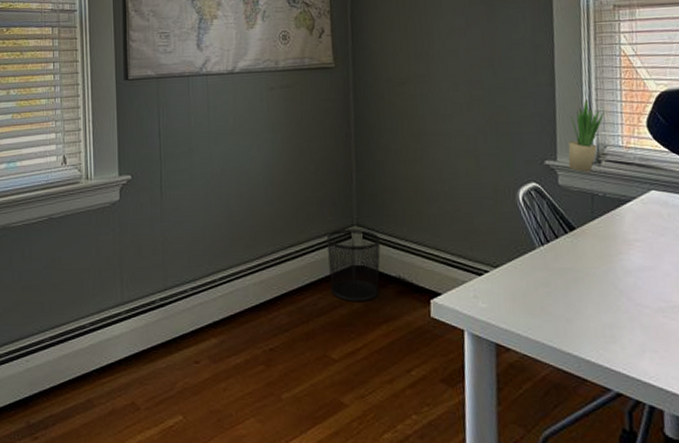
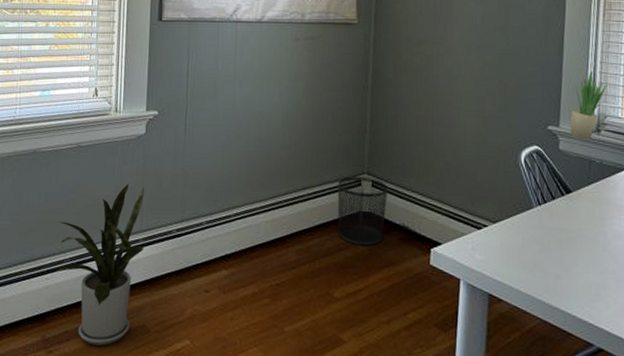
house plant: none [36,254,128,428] -> present [57,184,145,346]

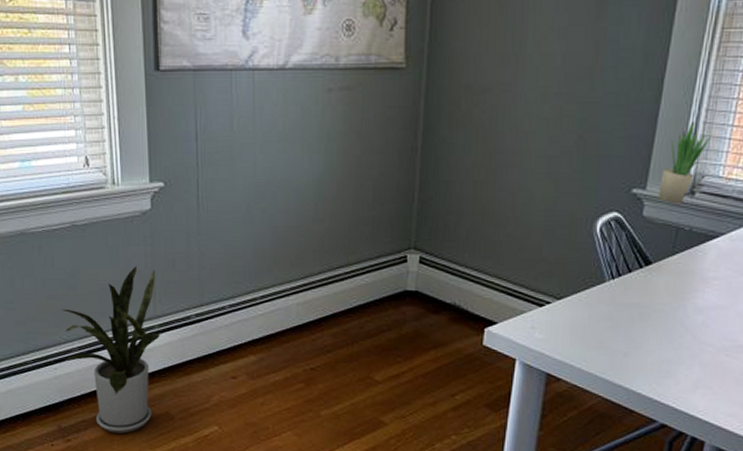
waste bin: present [338,176,389,246] -> none [379,252,439,327]

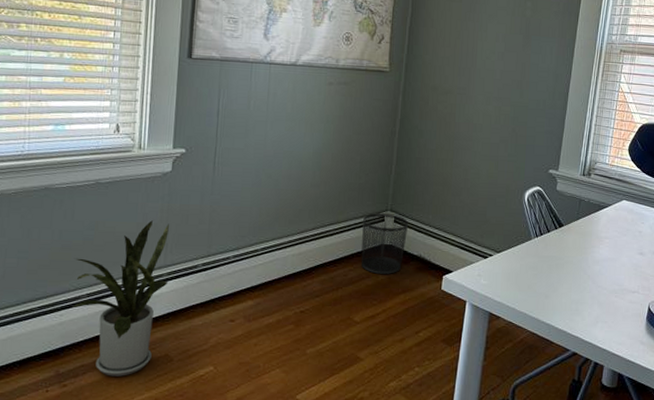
waste bin: none [379,252,439,327] -> present [361,213,409,275]
potted plant: present [657,122,711,204] -> none [566,124,600,183]

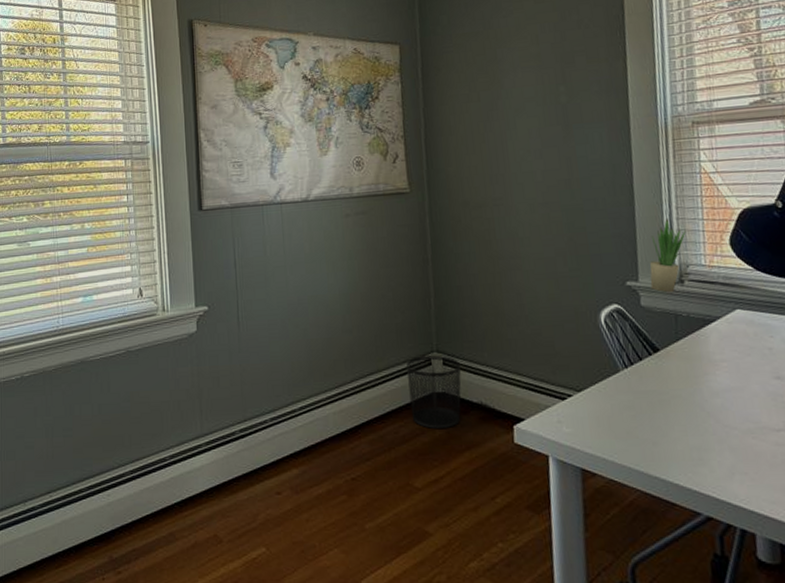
house plant: present [72,220,169,376] -> none [115,386,208,561]
potted plant: none [566,124,600,183] -> present [650,219,686,293]

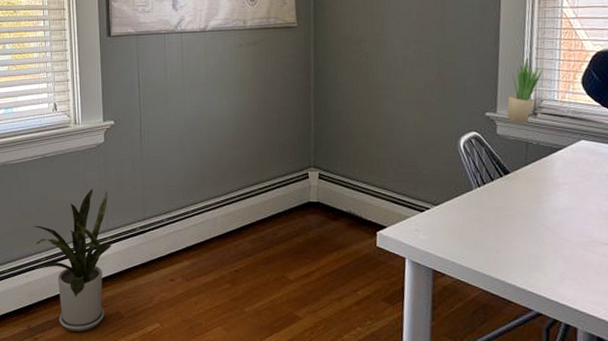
house plant: none [115,386,208,561] -> present [33,188,112,332]
waste bin: present [407,355,462,430] -> none [287,170,335,233]

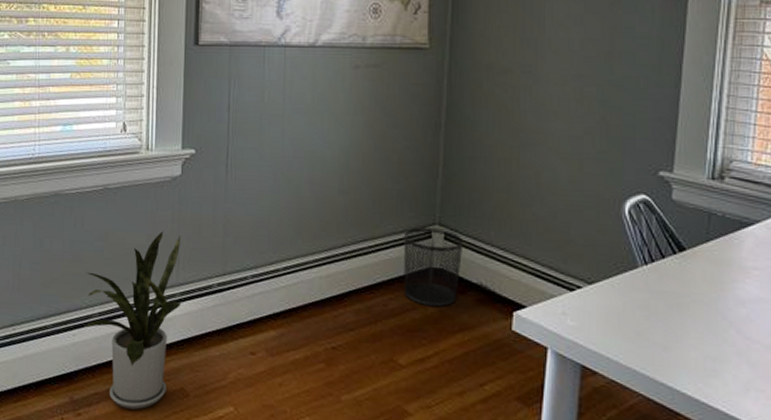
waste bin: none [287,170,335,233] -> present [404,227,464,307]
potted plant: present [507,58,543,124] -> none [686,107,735,189]

